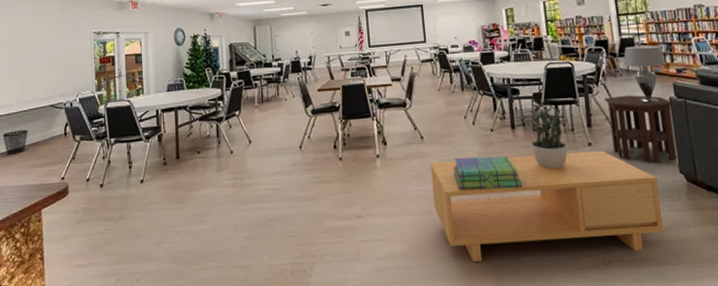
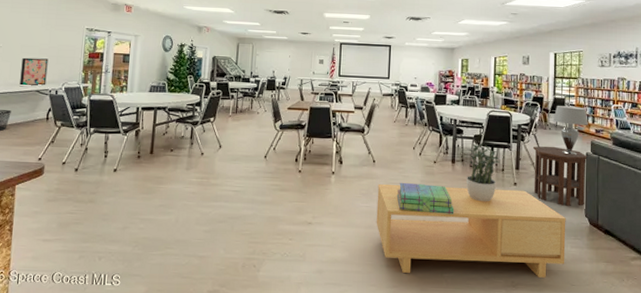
wall art: none [32,70,60,104] -> present [19,57,48,87]

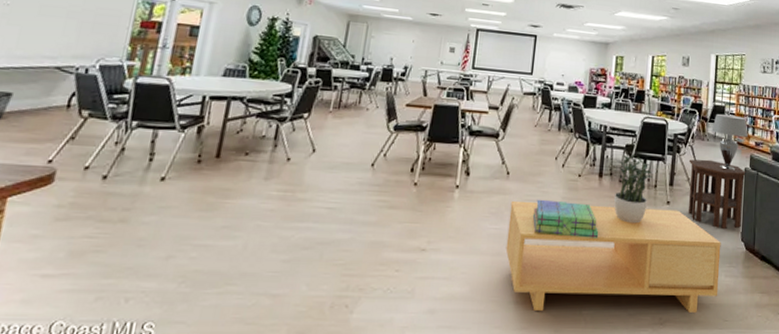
wall art: present [19,57,48,87] -> none [30,21,80,61]

